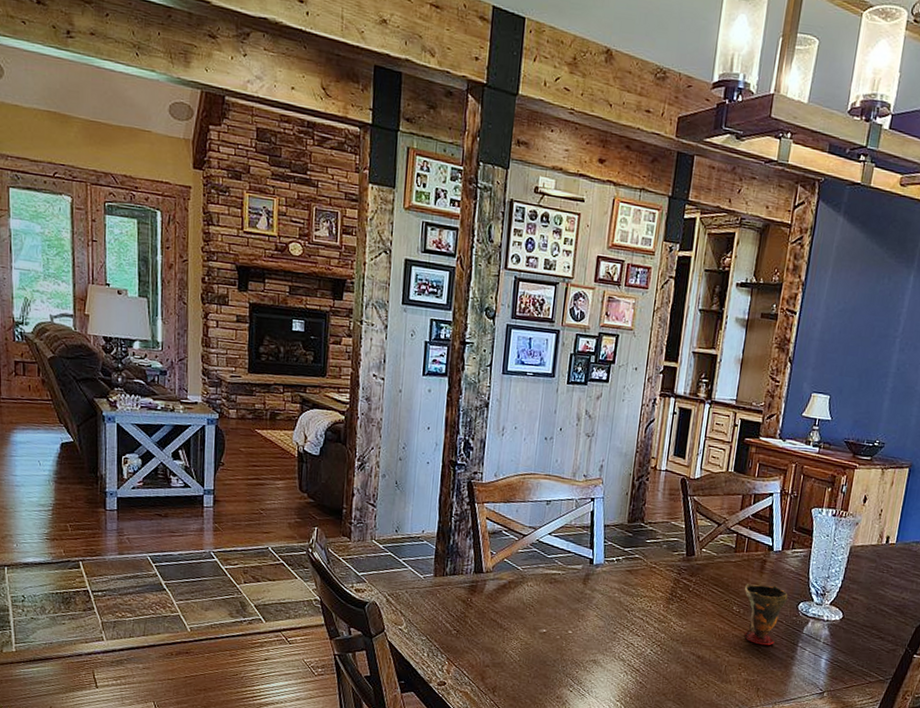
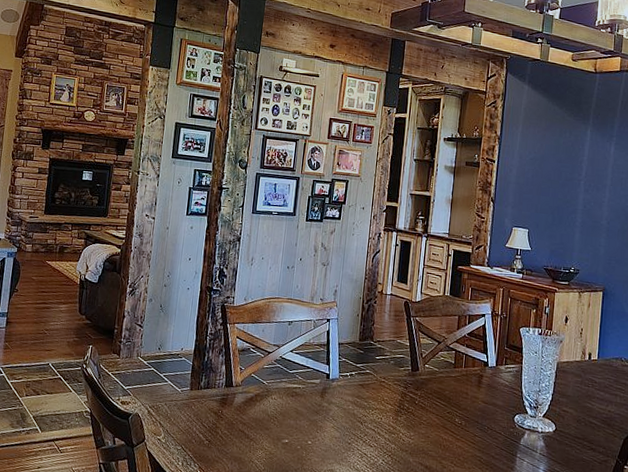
cup: present [744,583,788,646] -> none [464,396,504,457]

